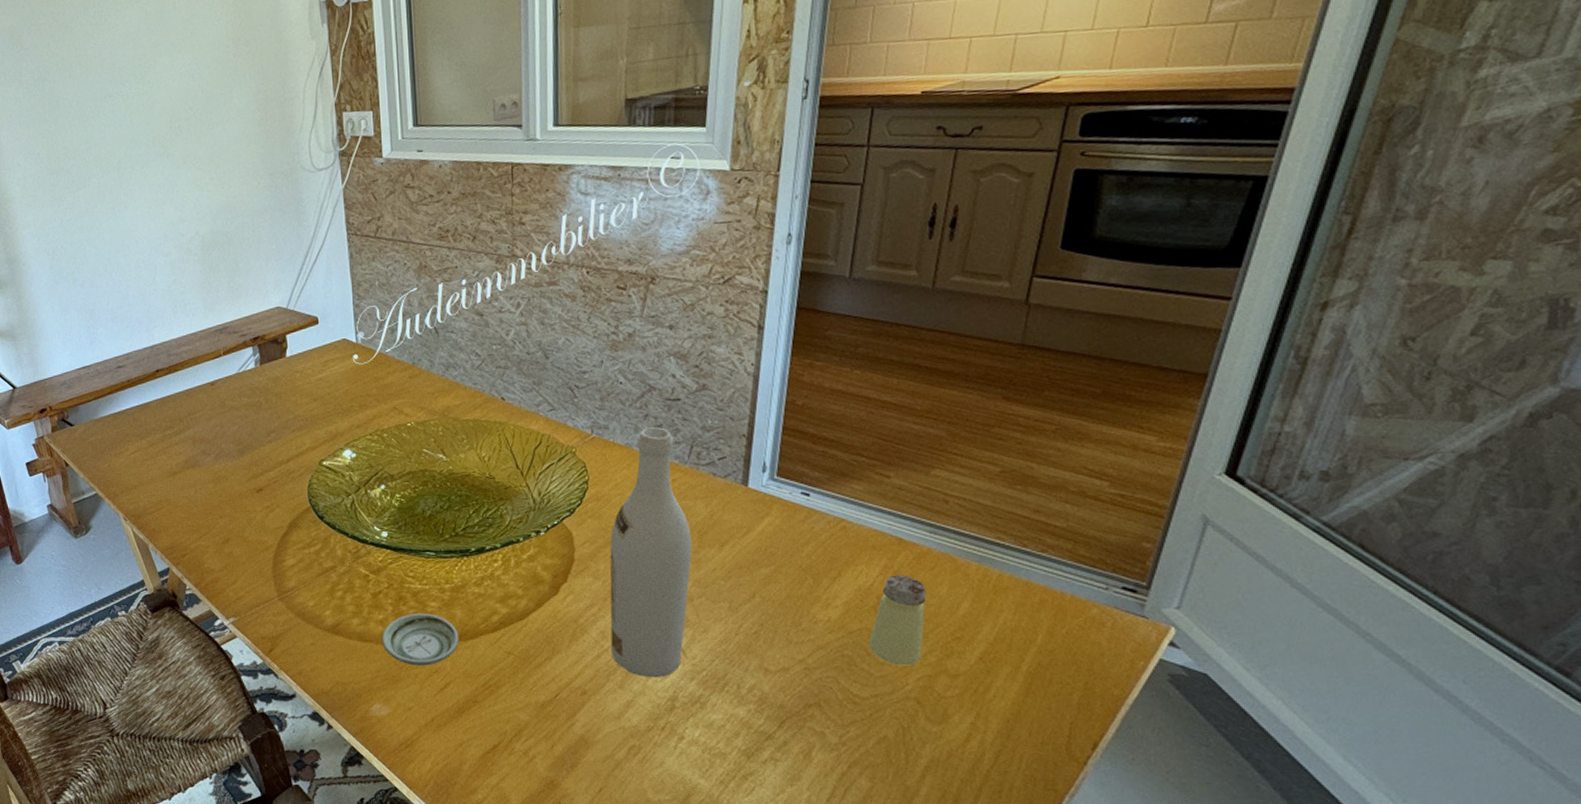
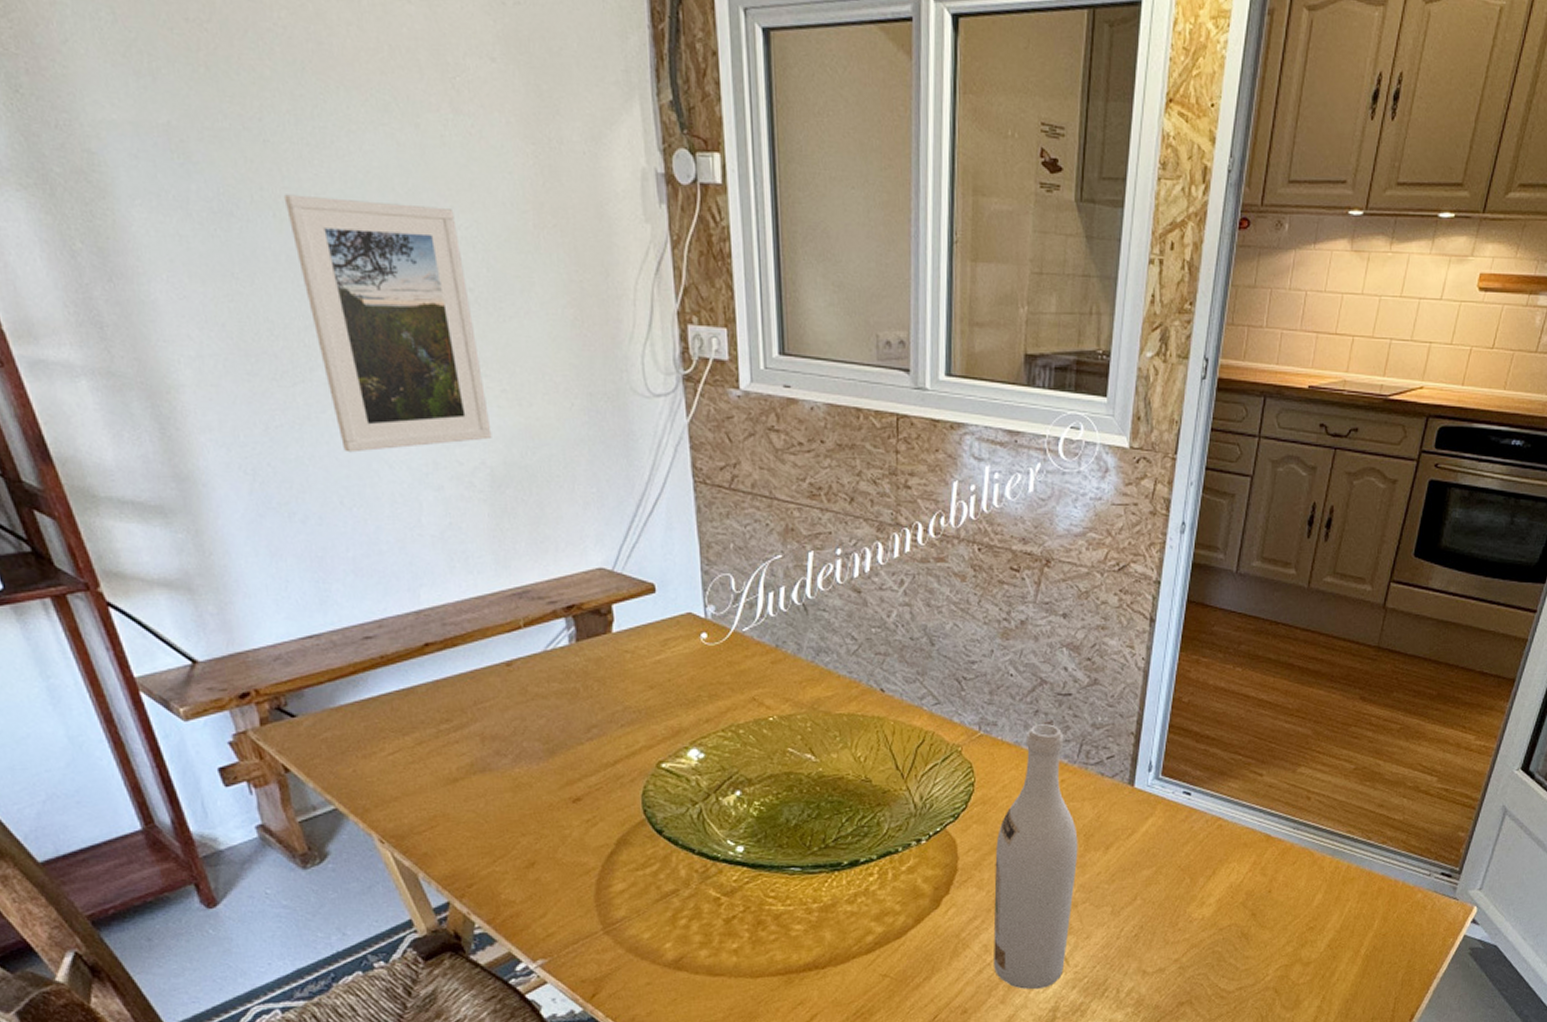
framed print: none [76,52,203,234] -> present [283,194,492,453]
saucer: present [381,613,459,666] -> none [736,938,828,999]
saltshaker: present [868,575,926,666] -> none [1236,870,1288,958]

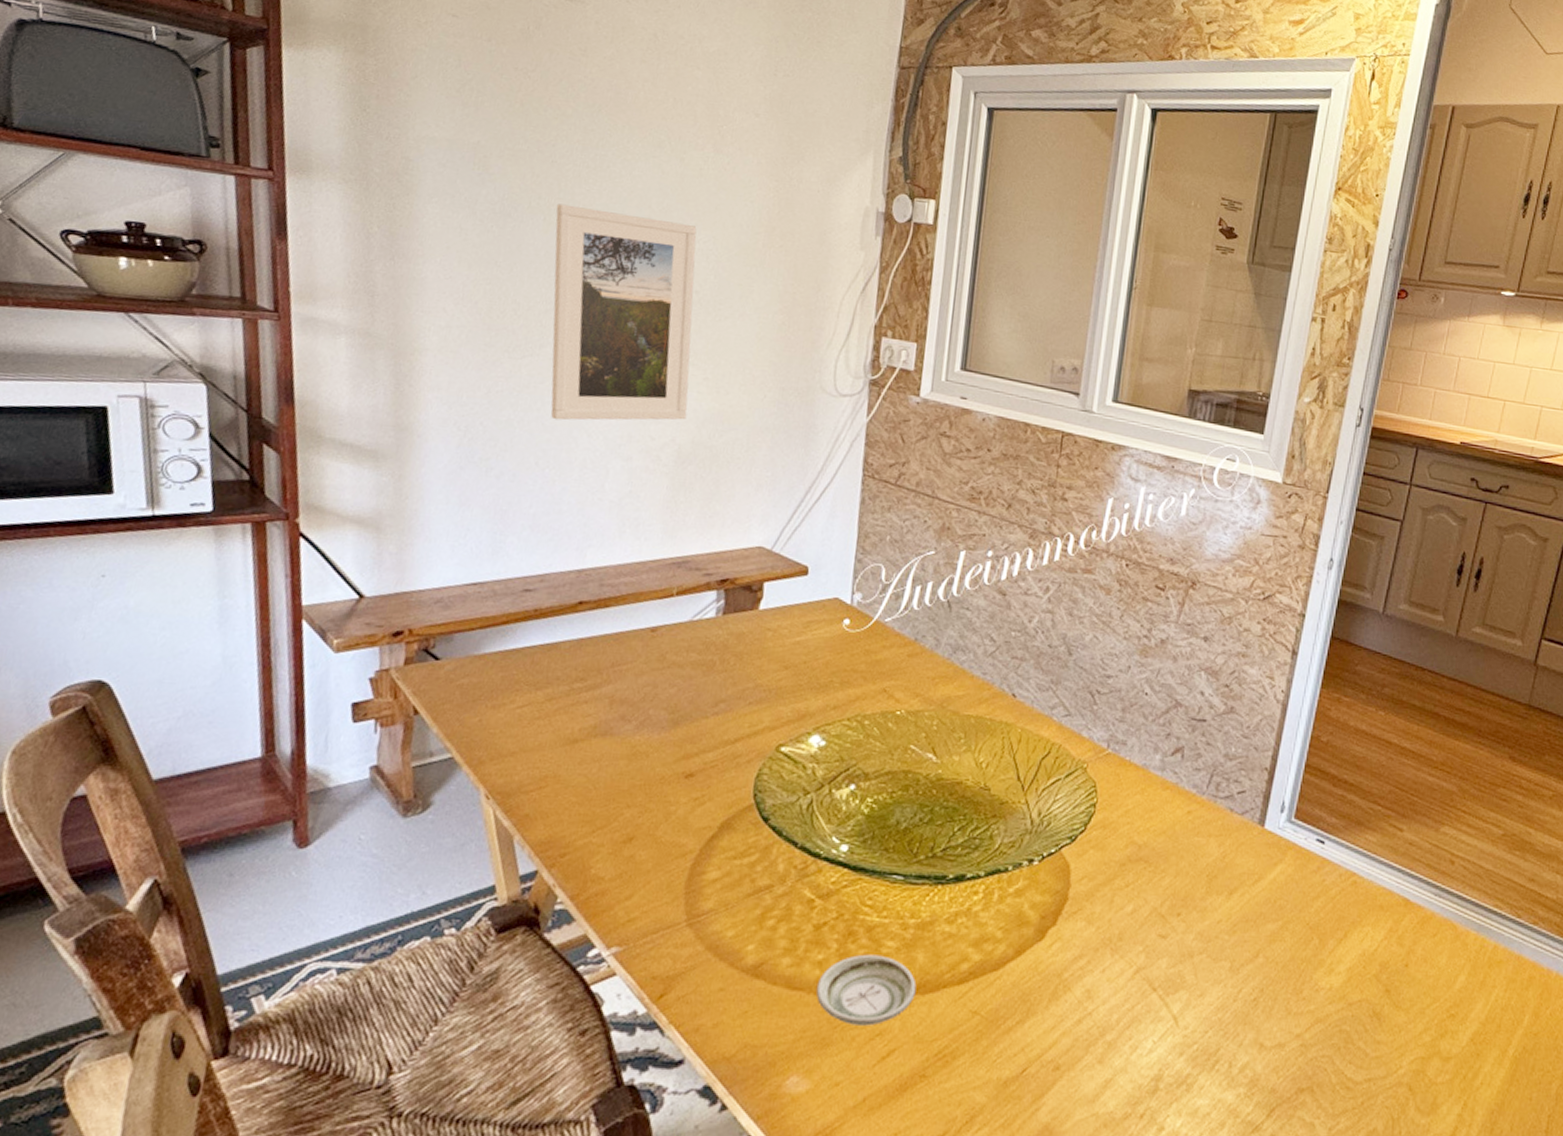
saucer: none [736,938,828,999] -> present [815,954,917,1026]
wine bottle: present [993,724,1078,990] -> none [1095,748,1200,1052]

